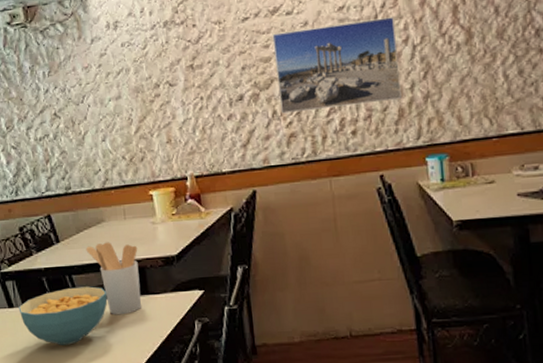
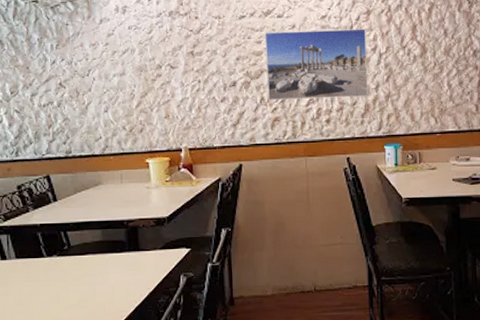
cereal bowl: present [18,286,108,345] -> none [11,242,100,295]
utensil holder: present [86,242,142,315] -> none [82,203,133,269]

